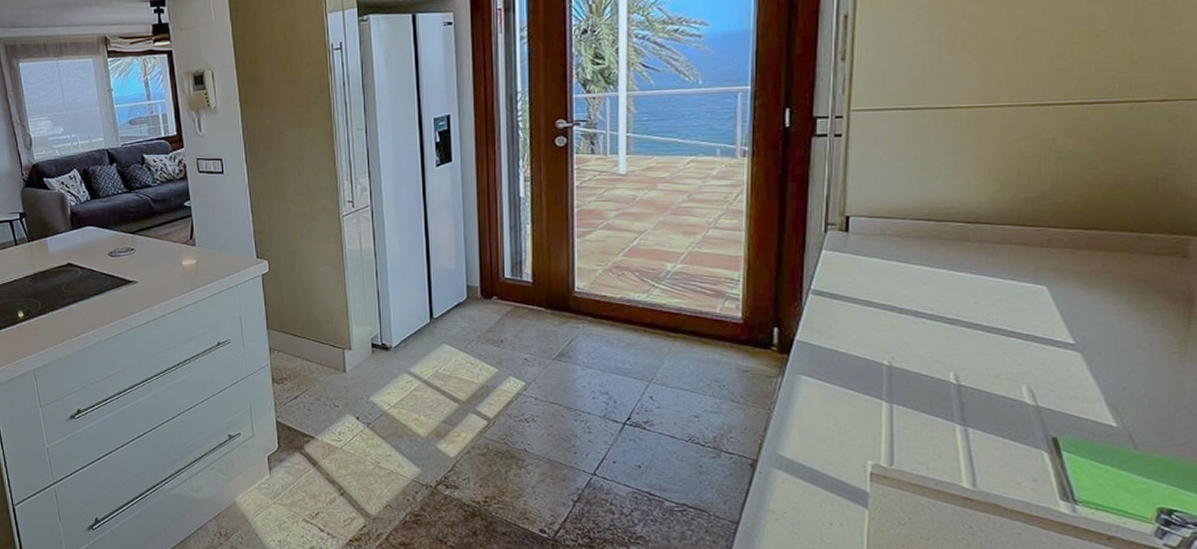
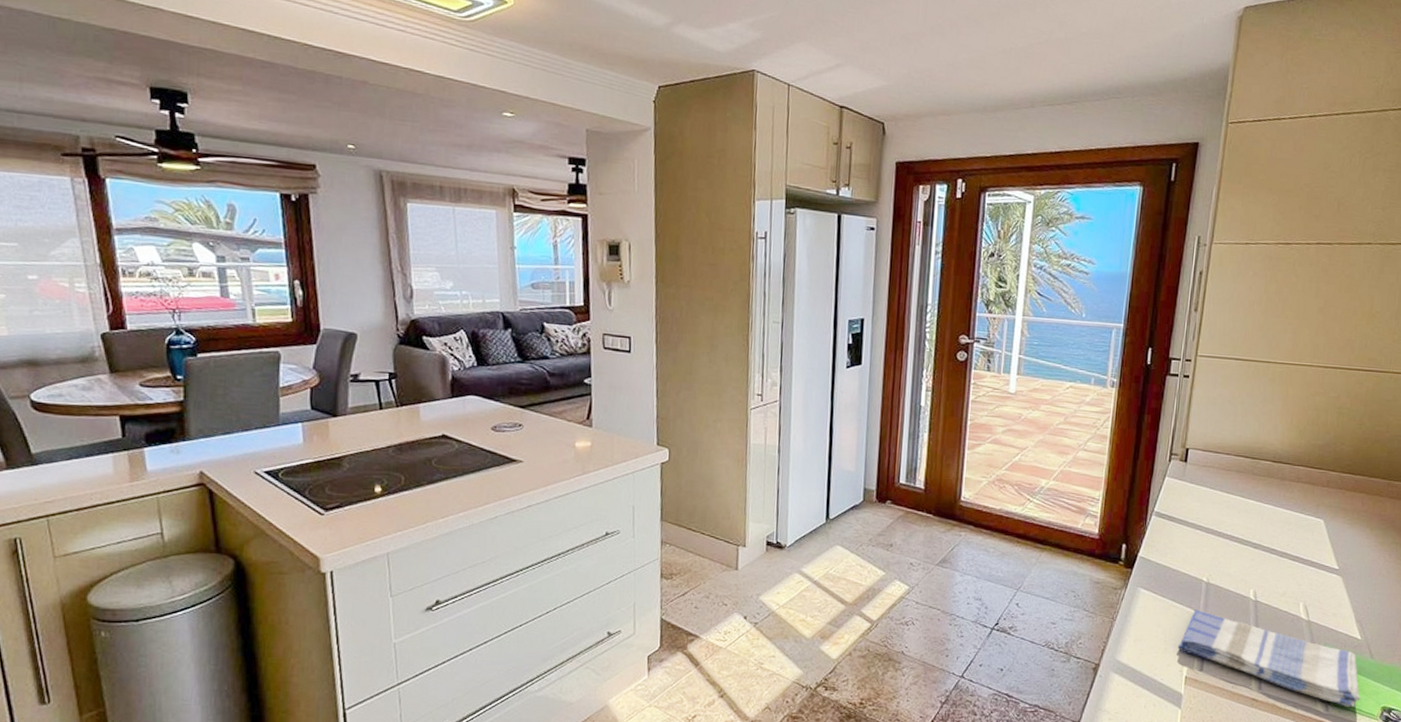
dish towel: none [857,396,1125,508] -> present [1177,609,1361,707]

